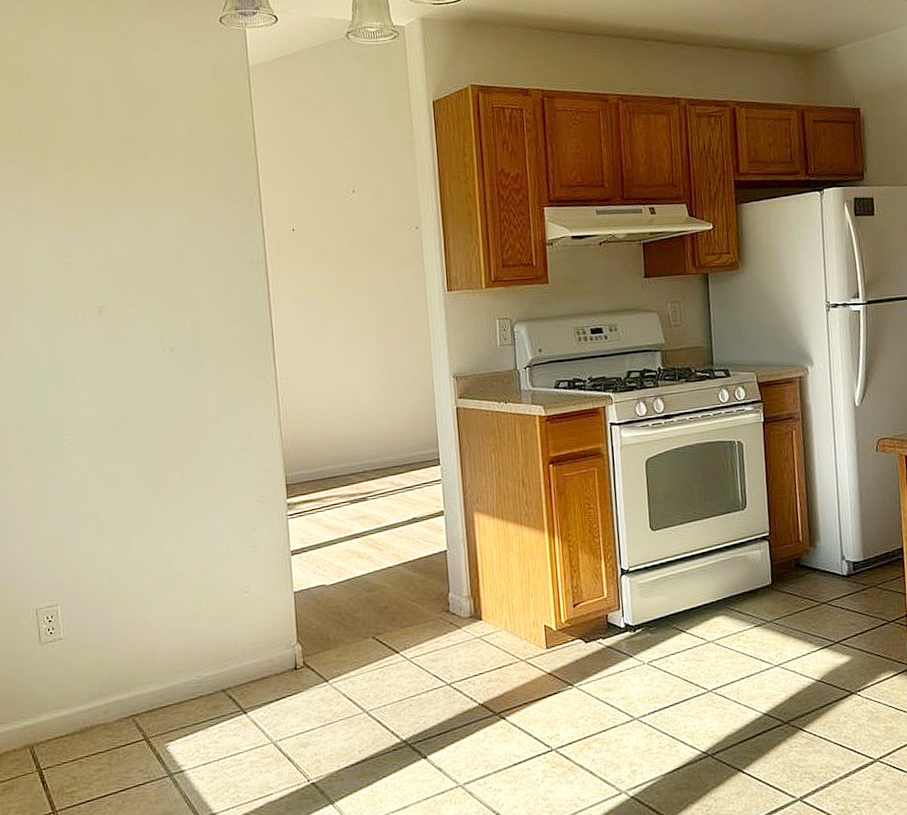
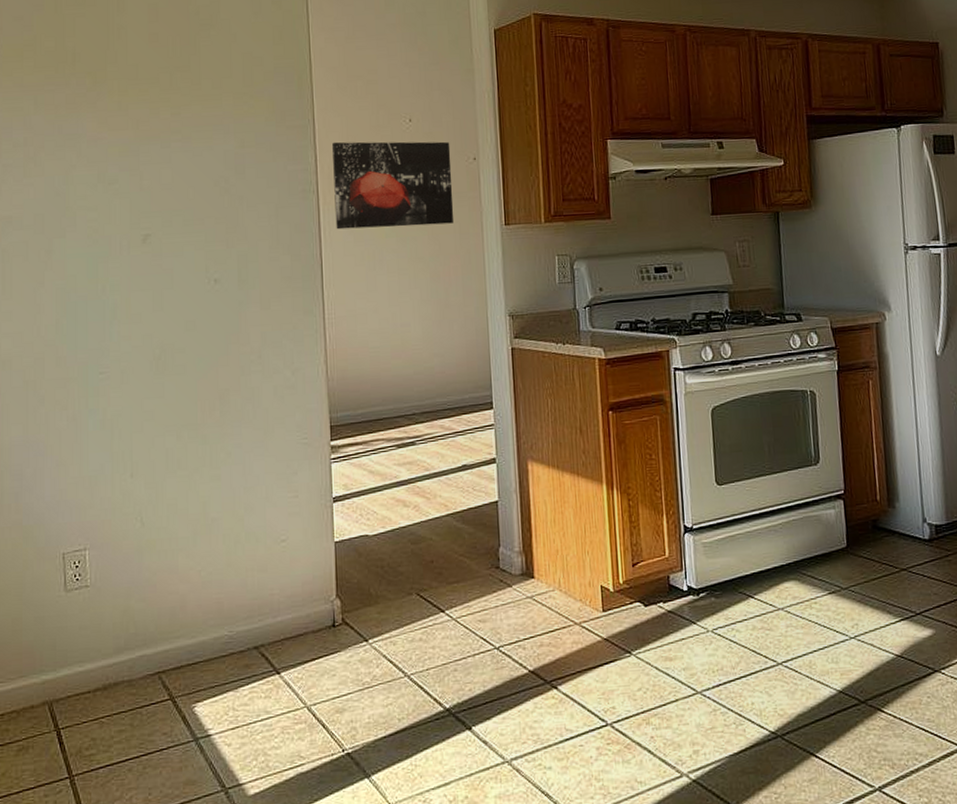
wall art: none [279,211,399,298] -> present [332,141,455,230]

